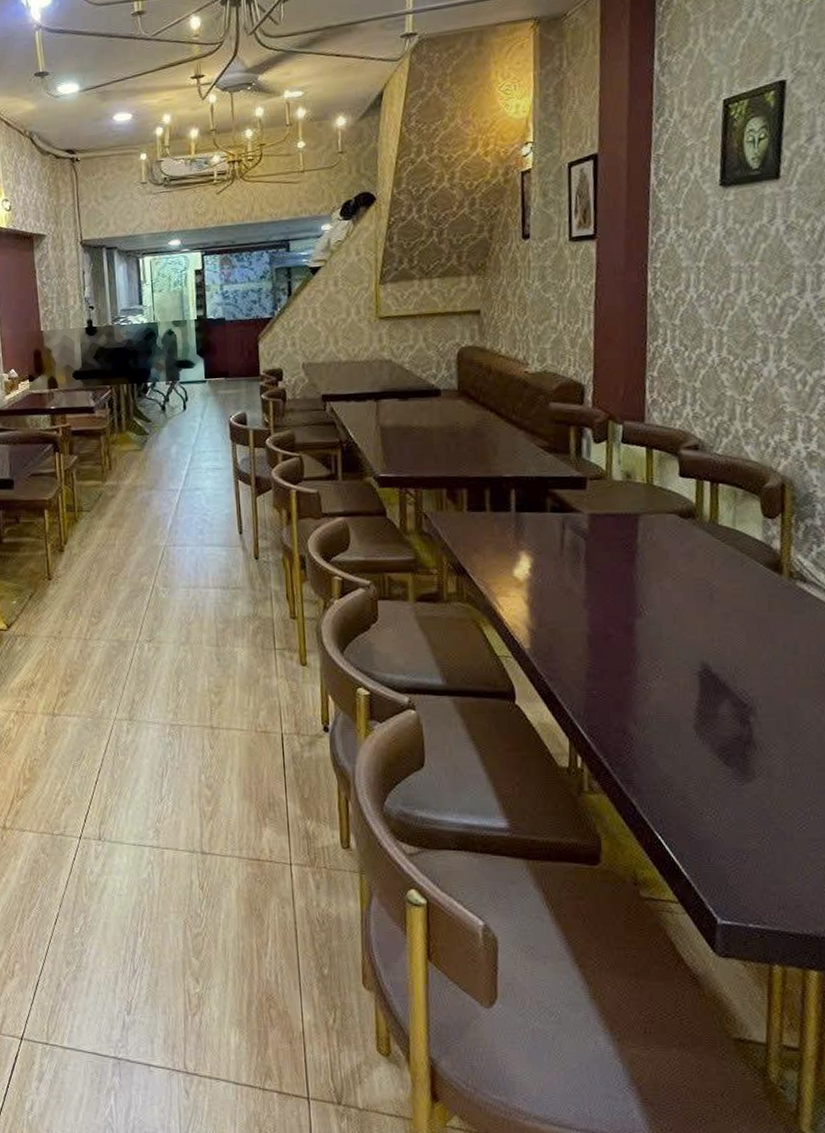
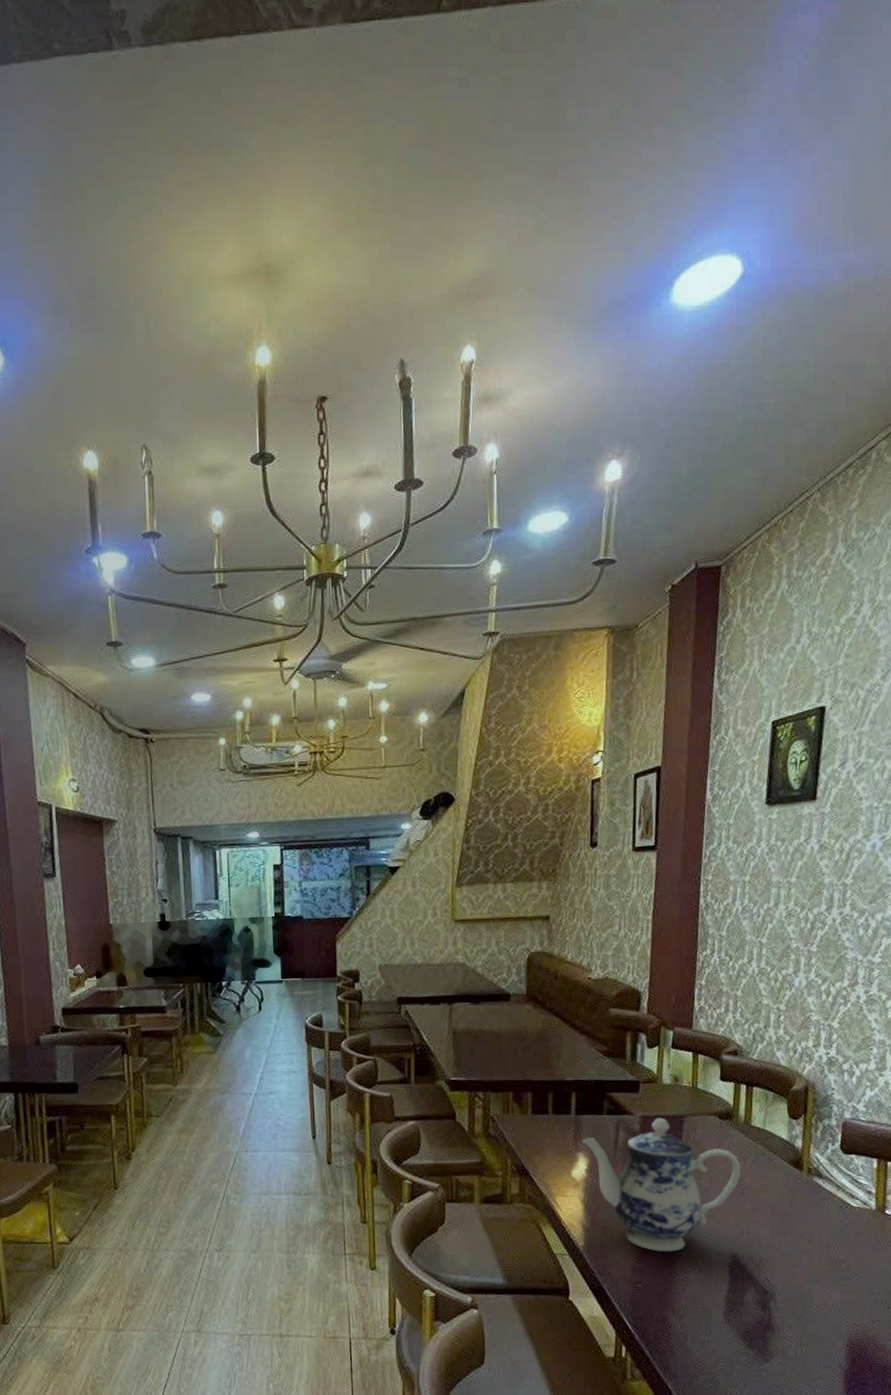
teapot: none [524,515,709,658] -> present [582,1117,741,1252]

